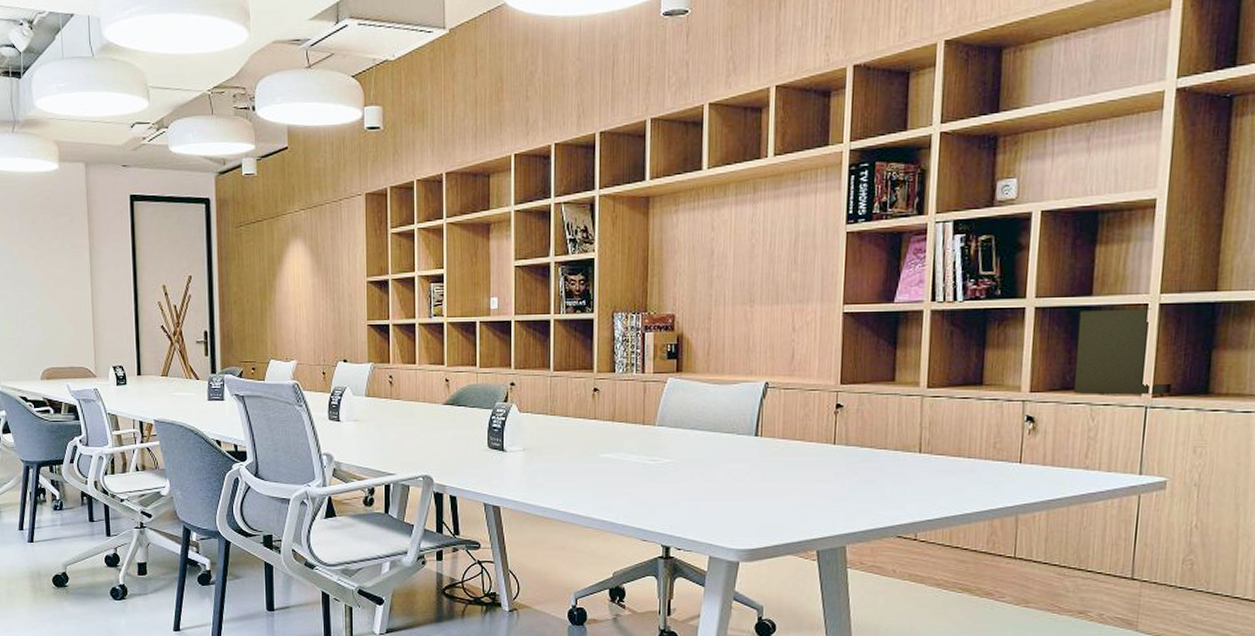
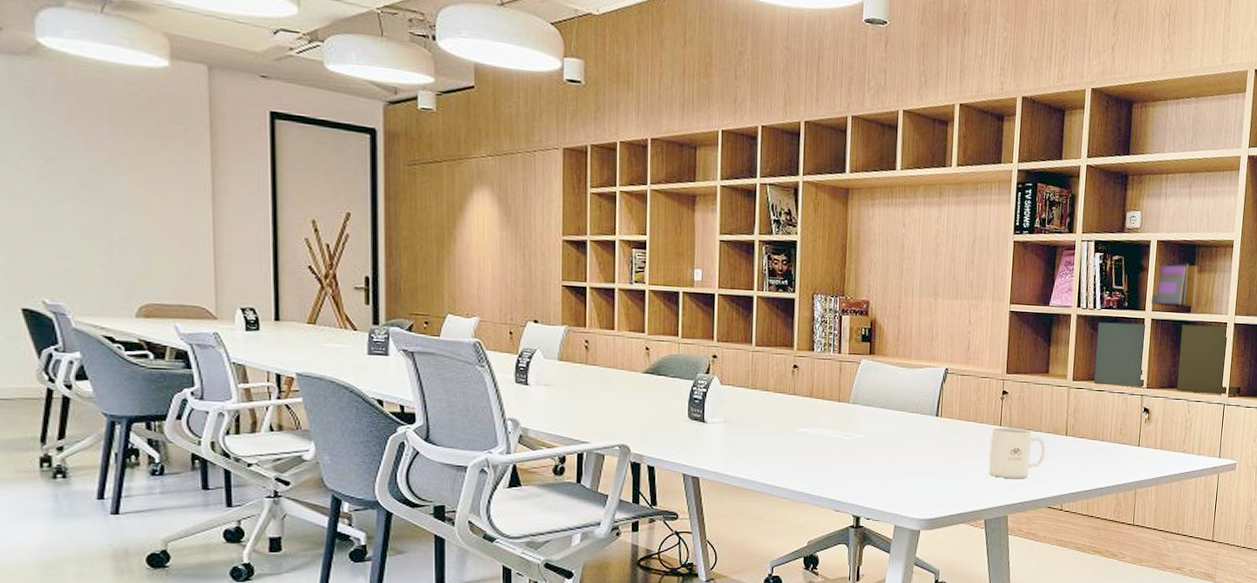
mug: none [820,445,894,505] -> present [988,427,1046,479]
binder: none [955,315,1034,391] -> present [1093,322,1149,387]
books: none [1033,234,1102,290] -> present [1150,262,1198,307]

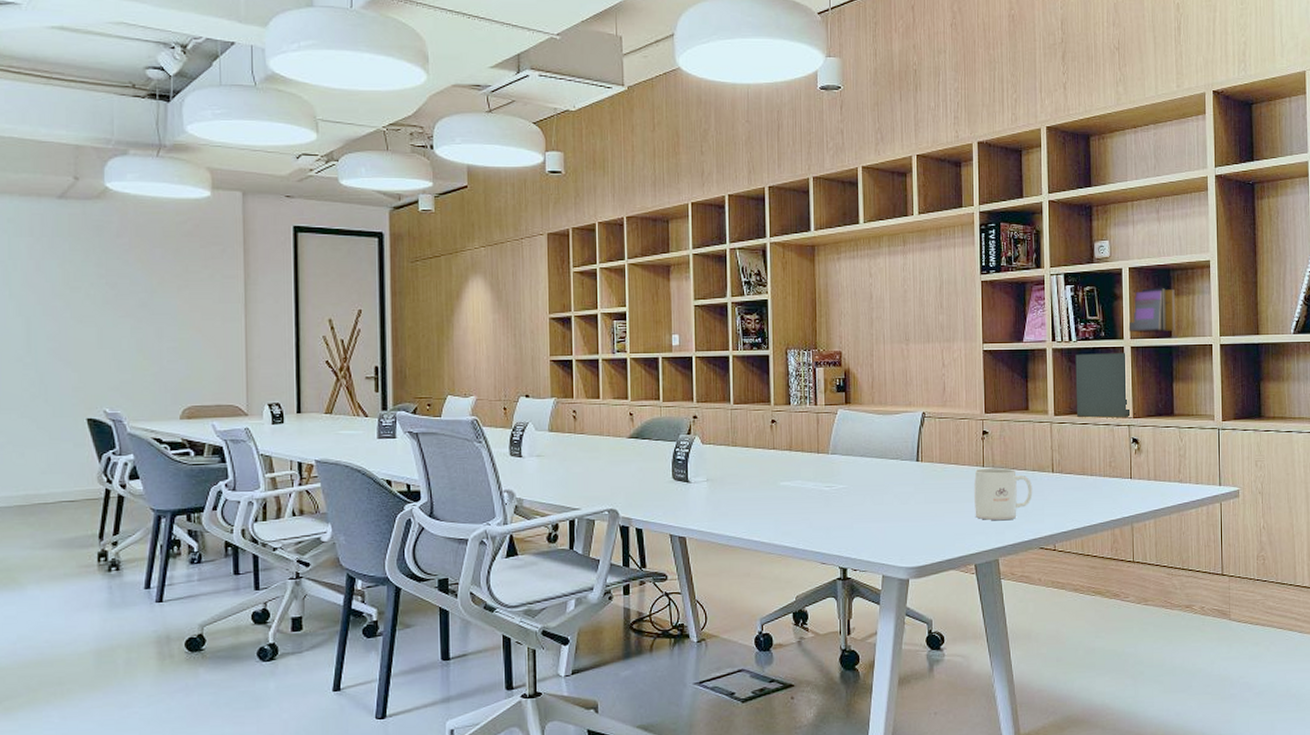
binder: present [1177,324,1241,395] -> none [1164,348,1235,419]

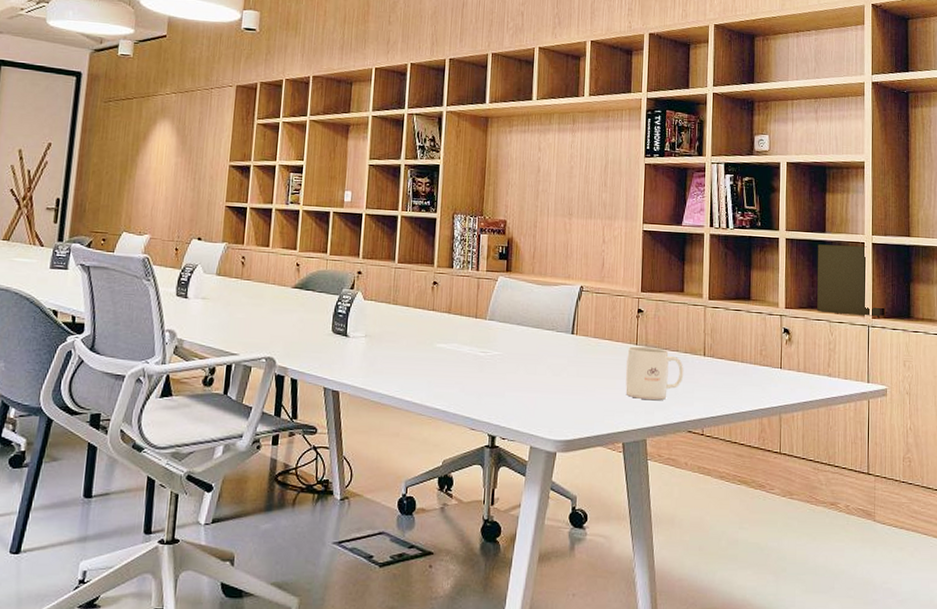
binder: present [1075,353,1136,418] -> none [730,241,788,307]
books: present [1128,287,1175,333] -> none [784,183,830,227]
binder: none [1164,348,1235,419] -> present [817,244,885,317]

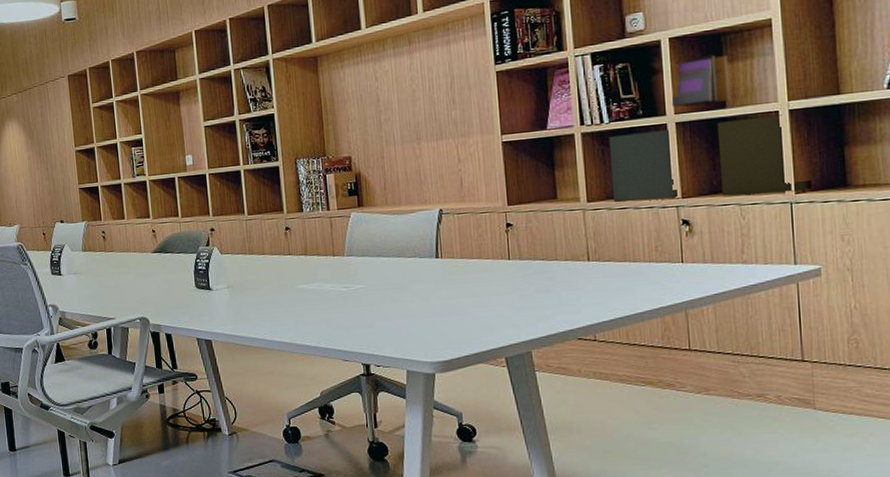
mug: present [625,346,684,401] -> none [499,259,567,313]
binder: none [730,241,788,307] -> present [608,130,685,202]
books: none [784,183,830,227] -> present [671,54,730,107]

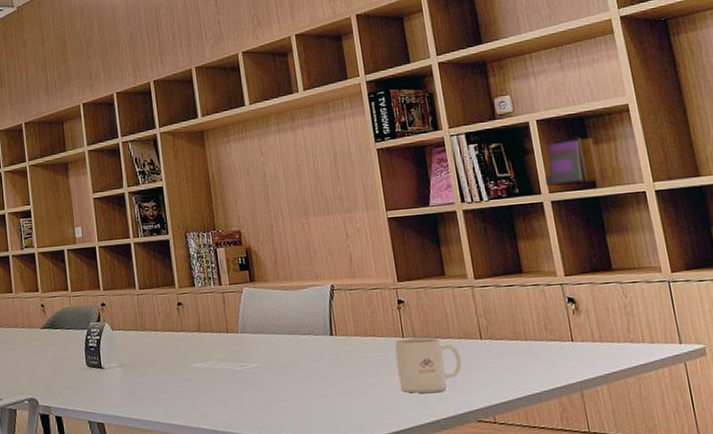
mug: none [499,259,567,313] -> present [394,337,462,394]
binder: present [608,130,685,202] -> none [489,208,567,279]
binder: present [716,114,812,197] -> none [589,195,686,275]

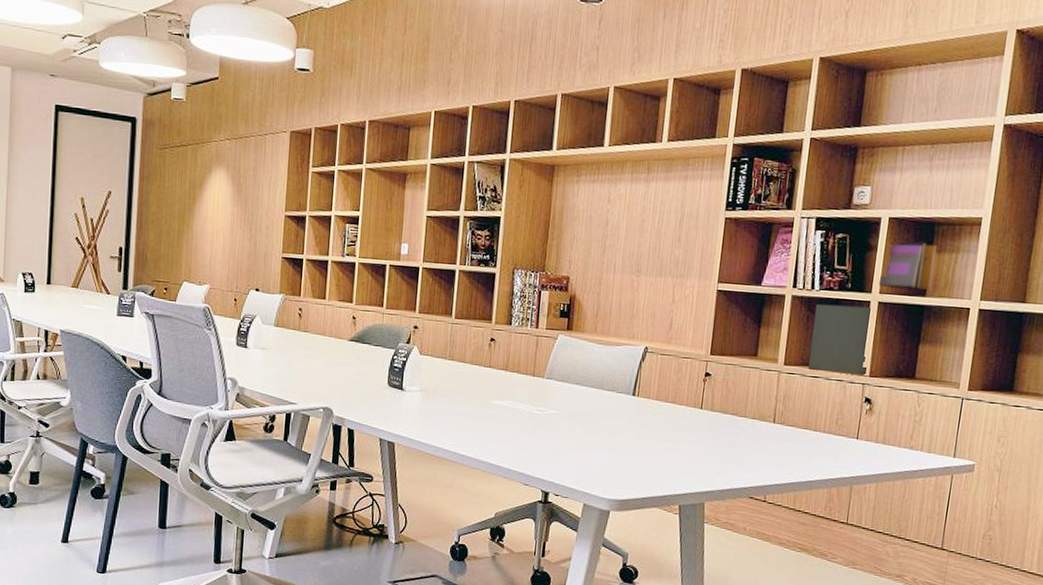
mug: present [394,337,462,394] -> none [686,410,751,466]
binder: none [489,208,567,279] -> present [808,303,873,375]

